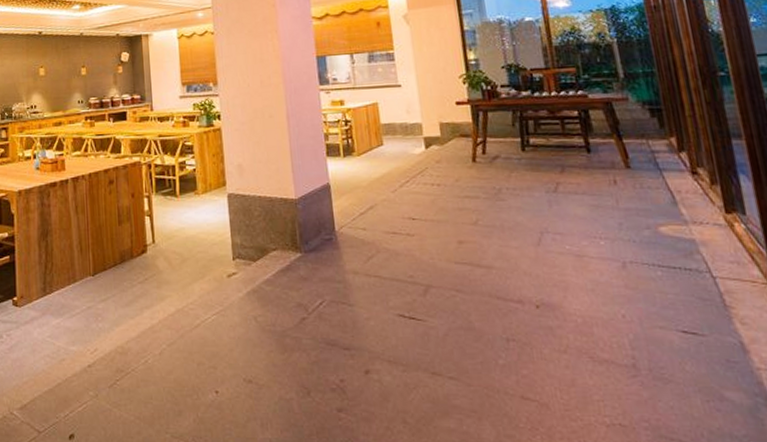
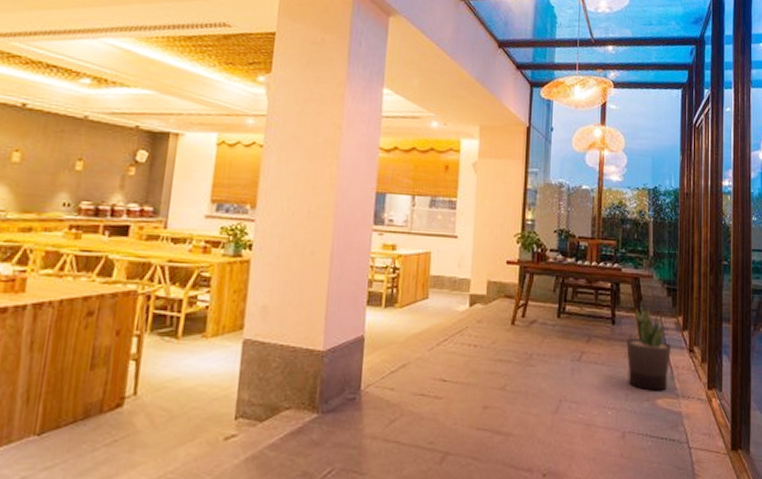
planter: none [608,129,671,219] -> present [626,304,671,391]

